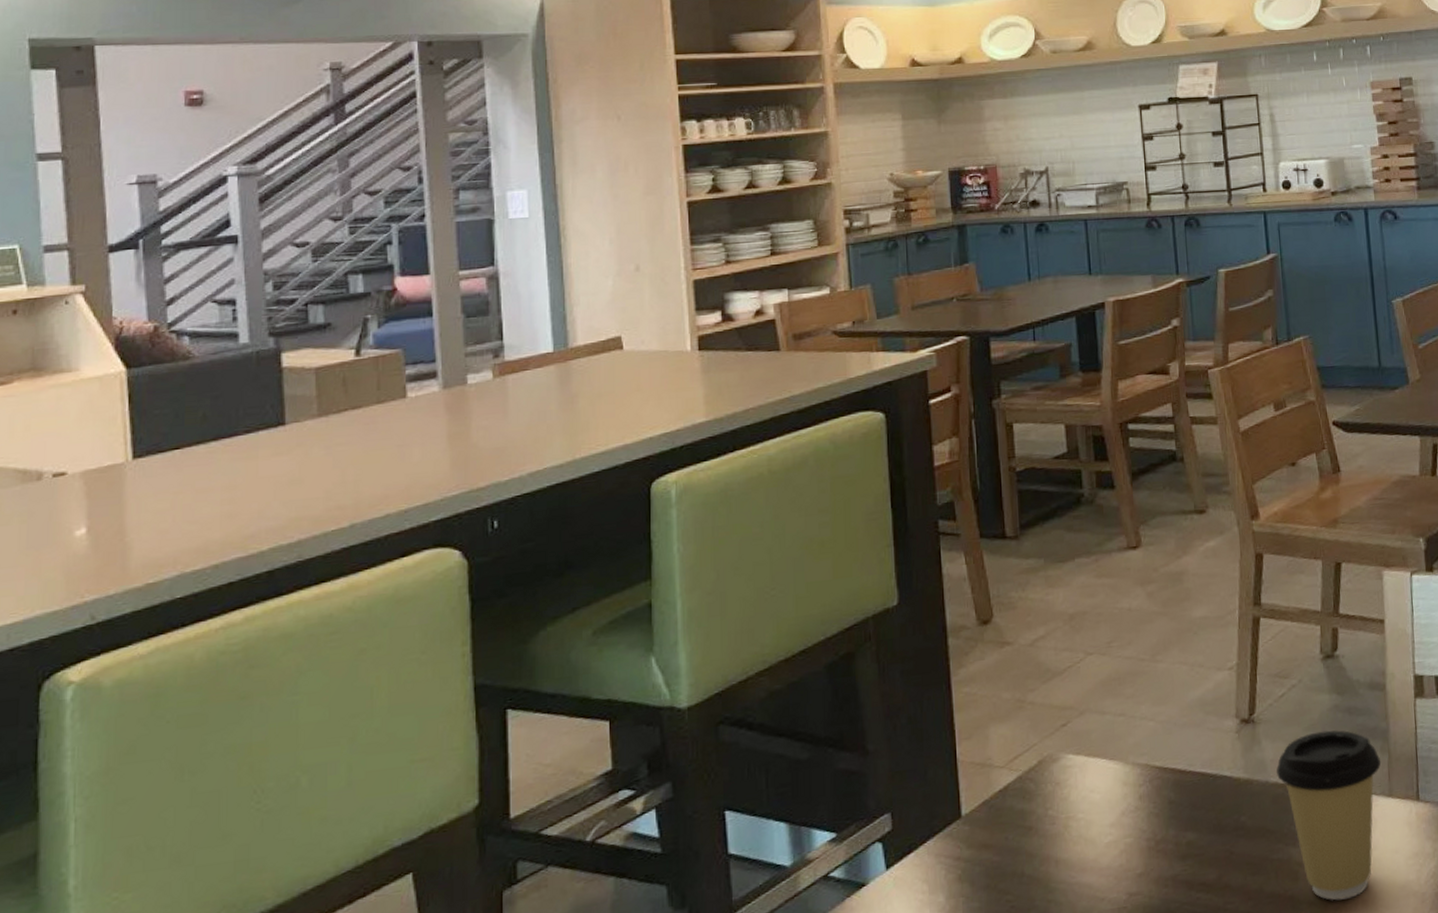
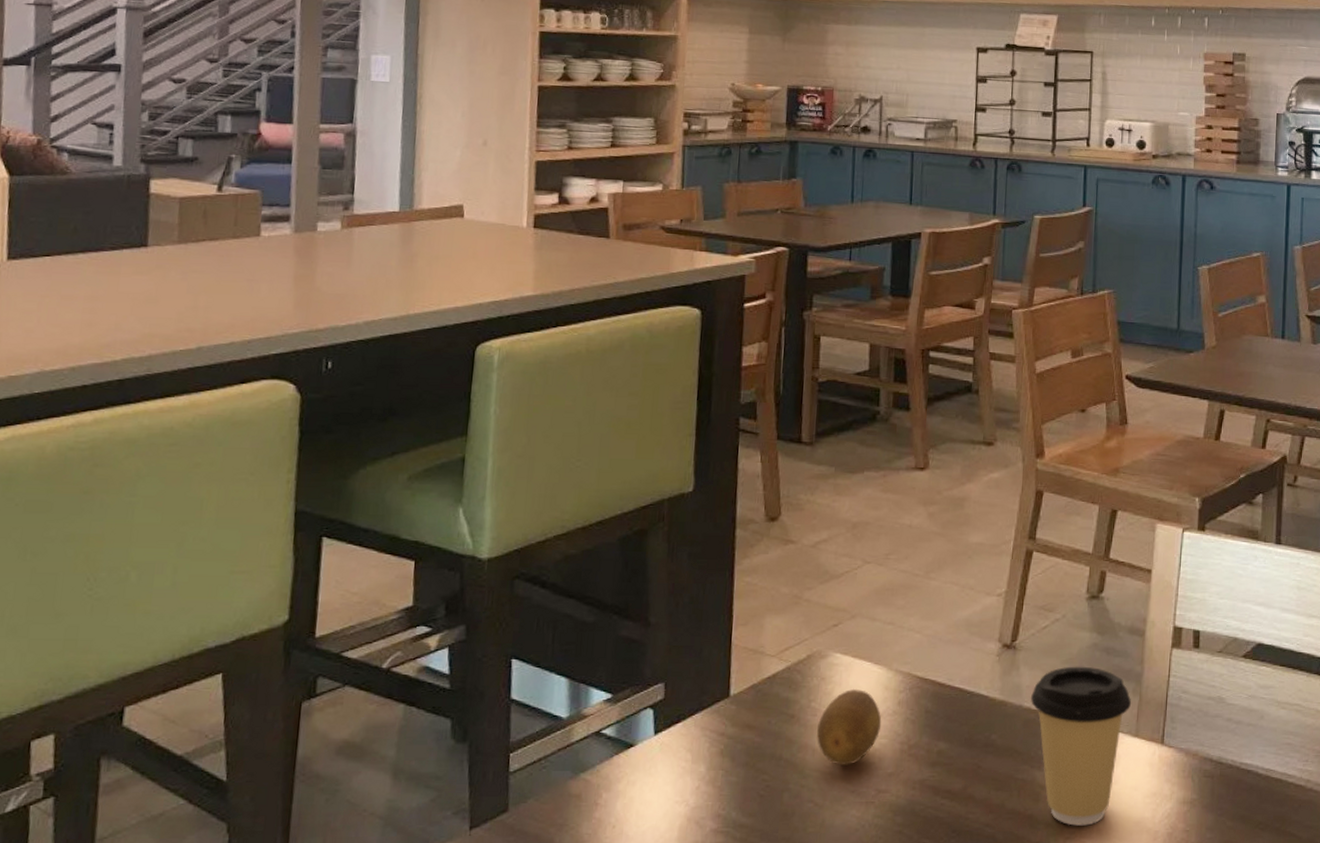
fruit: none [1057,789,1125,873] -> present [816,688,882,765]

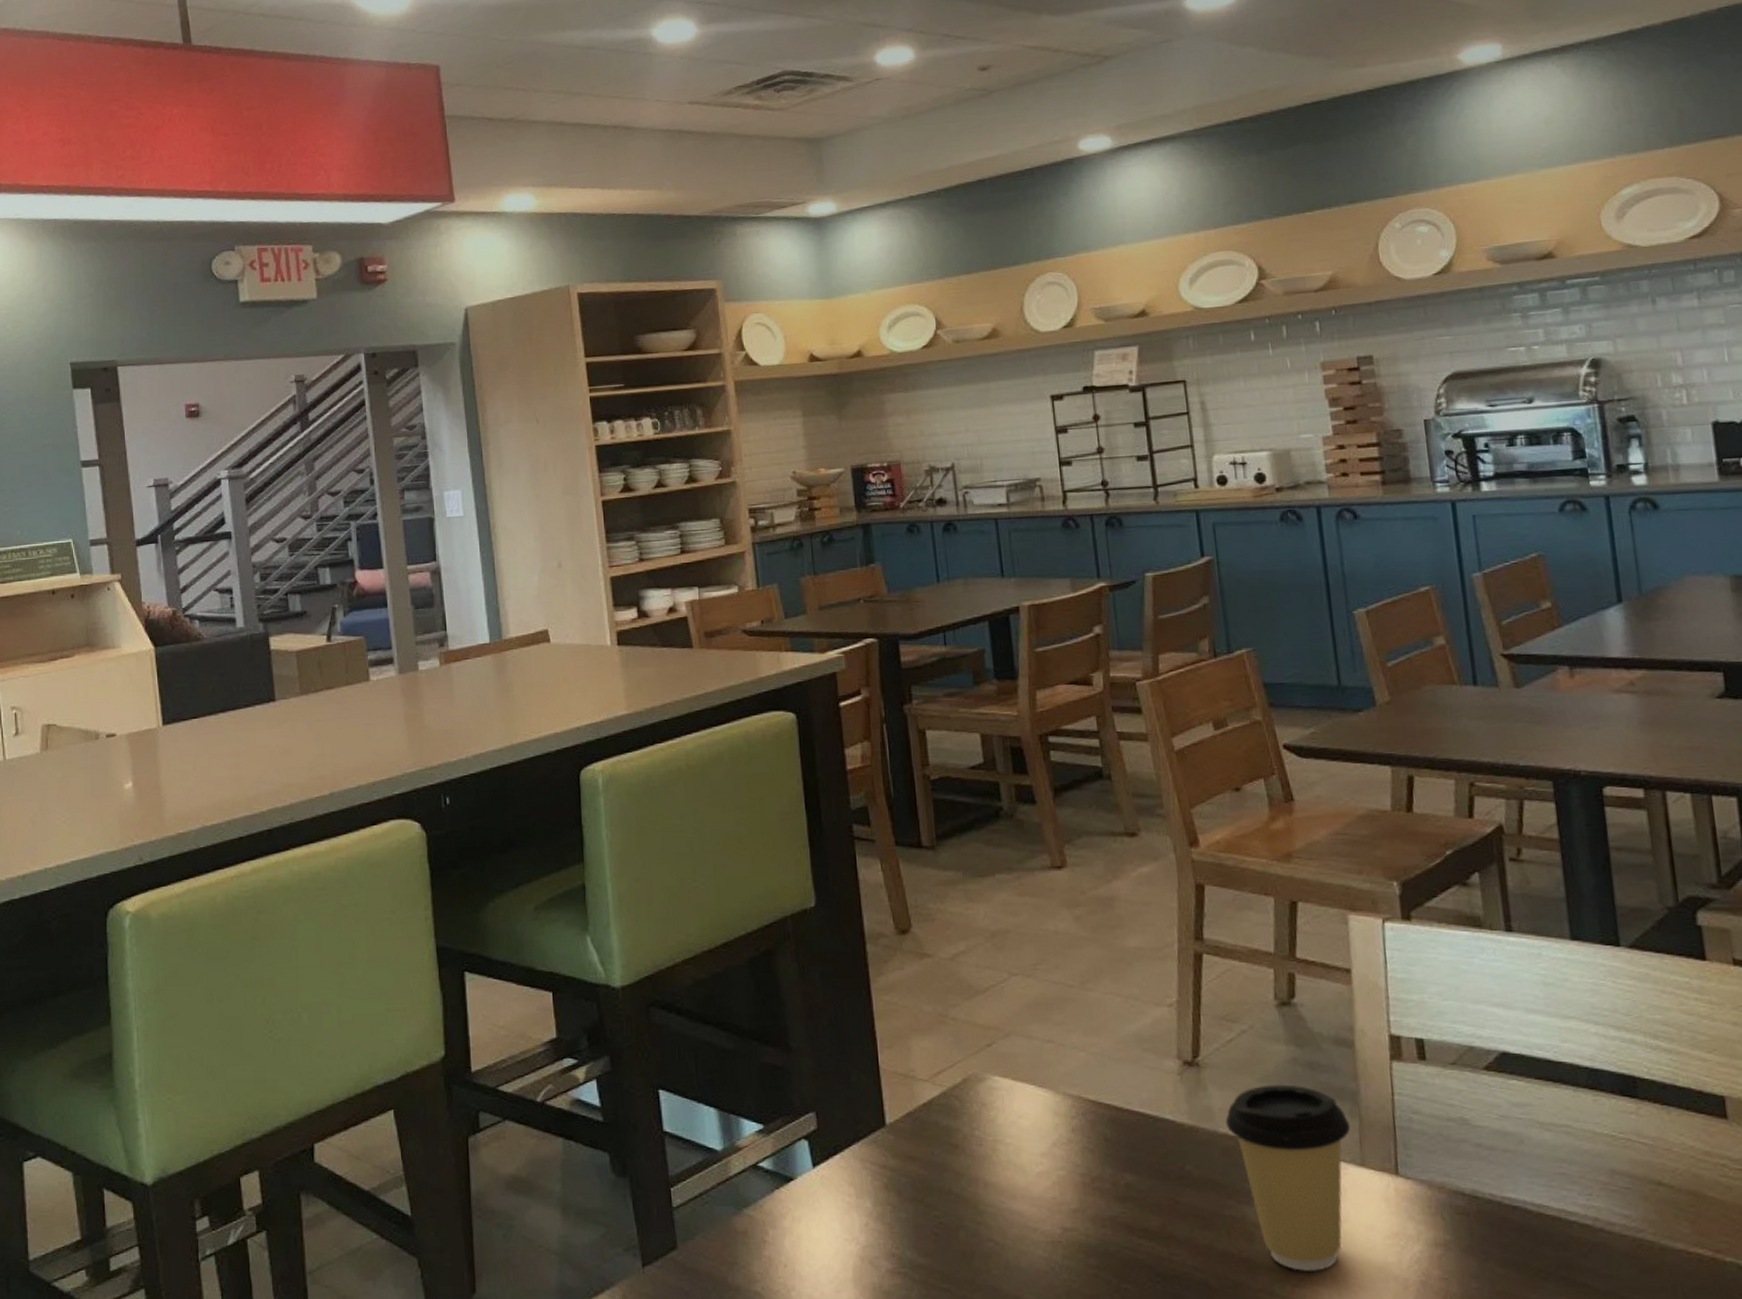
fruit: present [816,688,882,765] -> none [984,1114,1057,1200]

